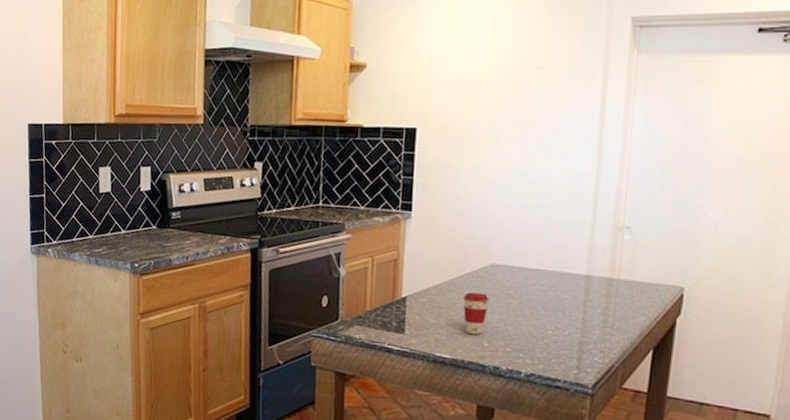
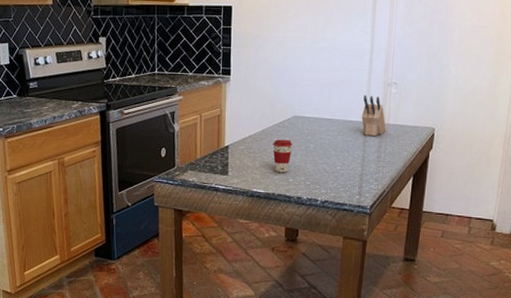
knife block: none [581,241,617,294] -> present [361,95,387,136]

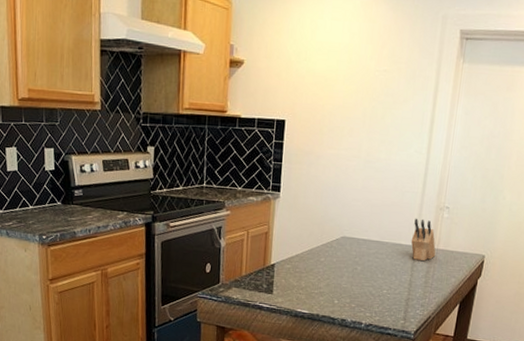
coffee cup: present [273,139,293,173] -> none [319,259,340,294]

